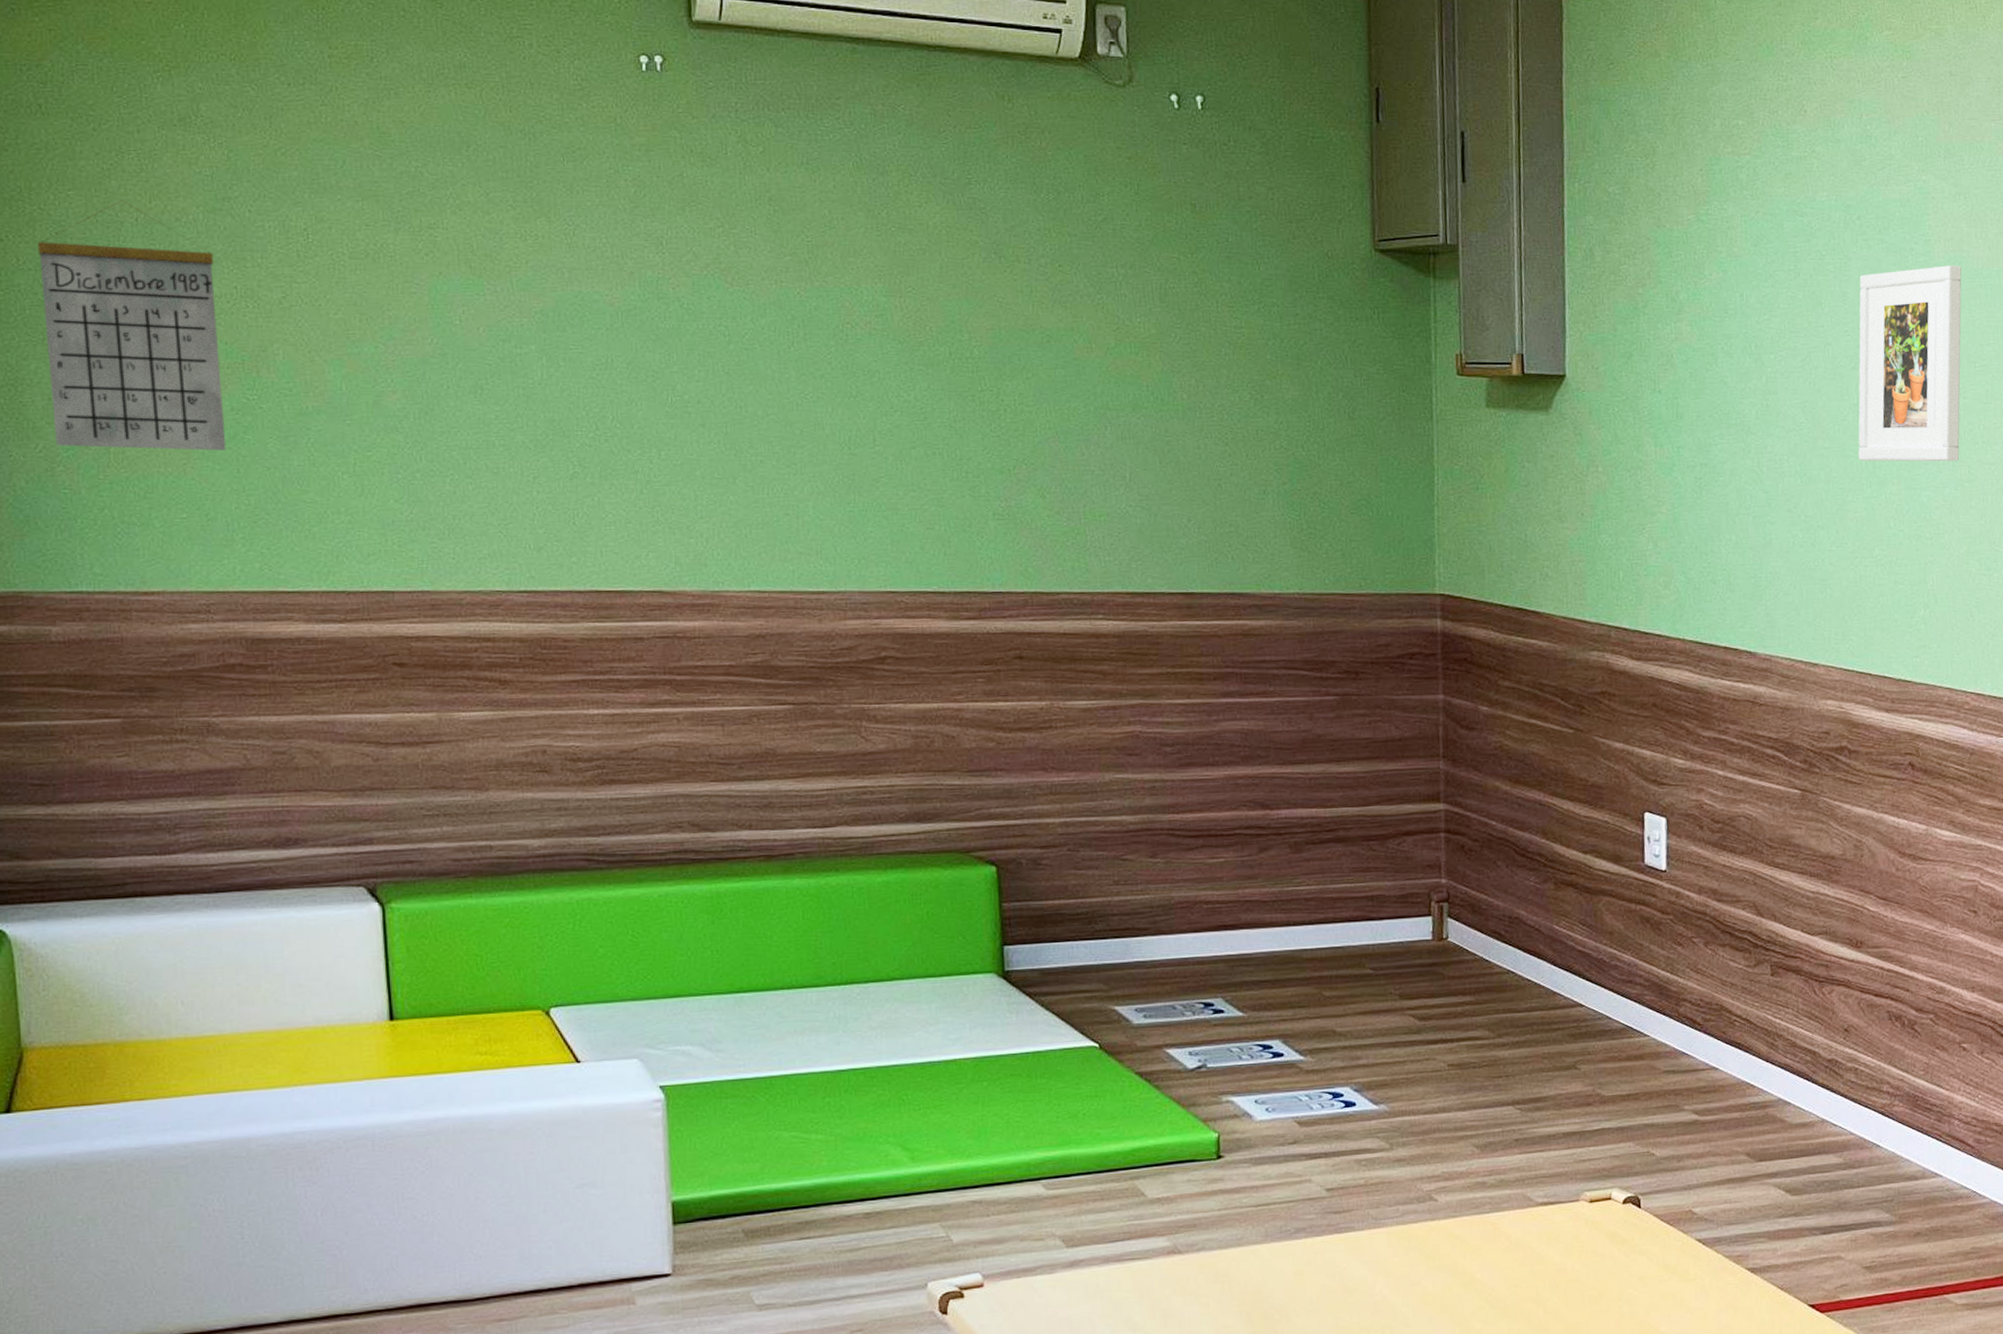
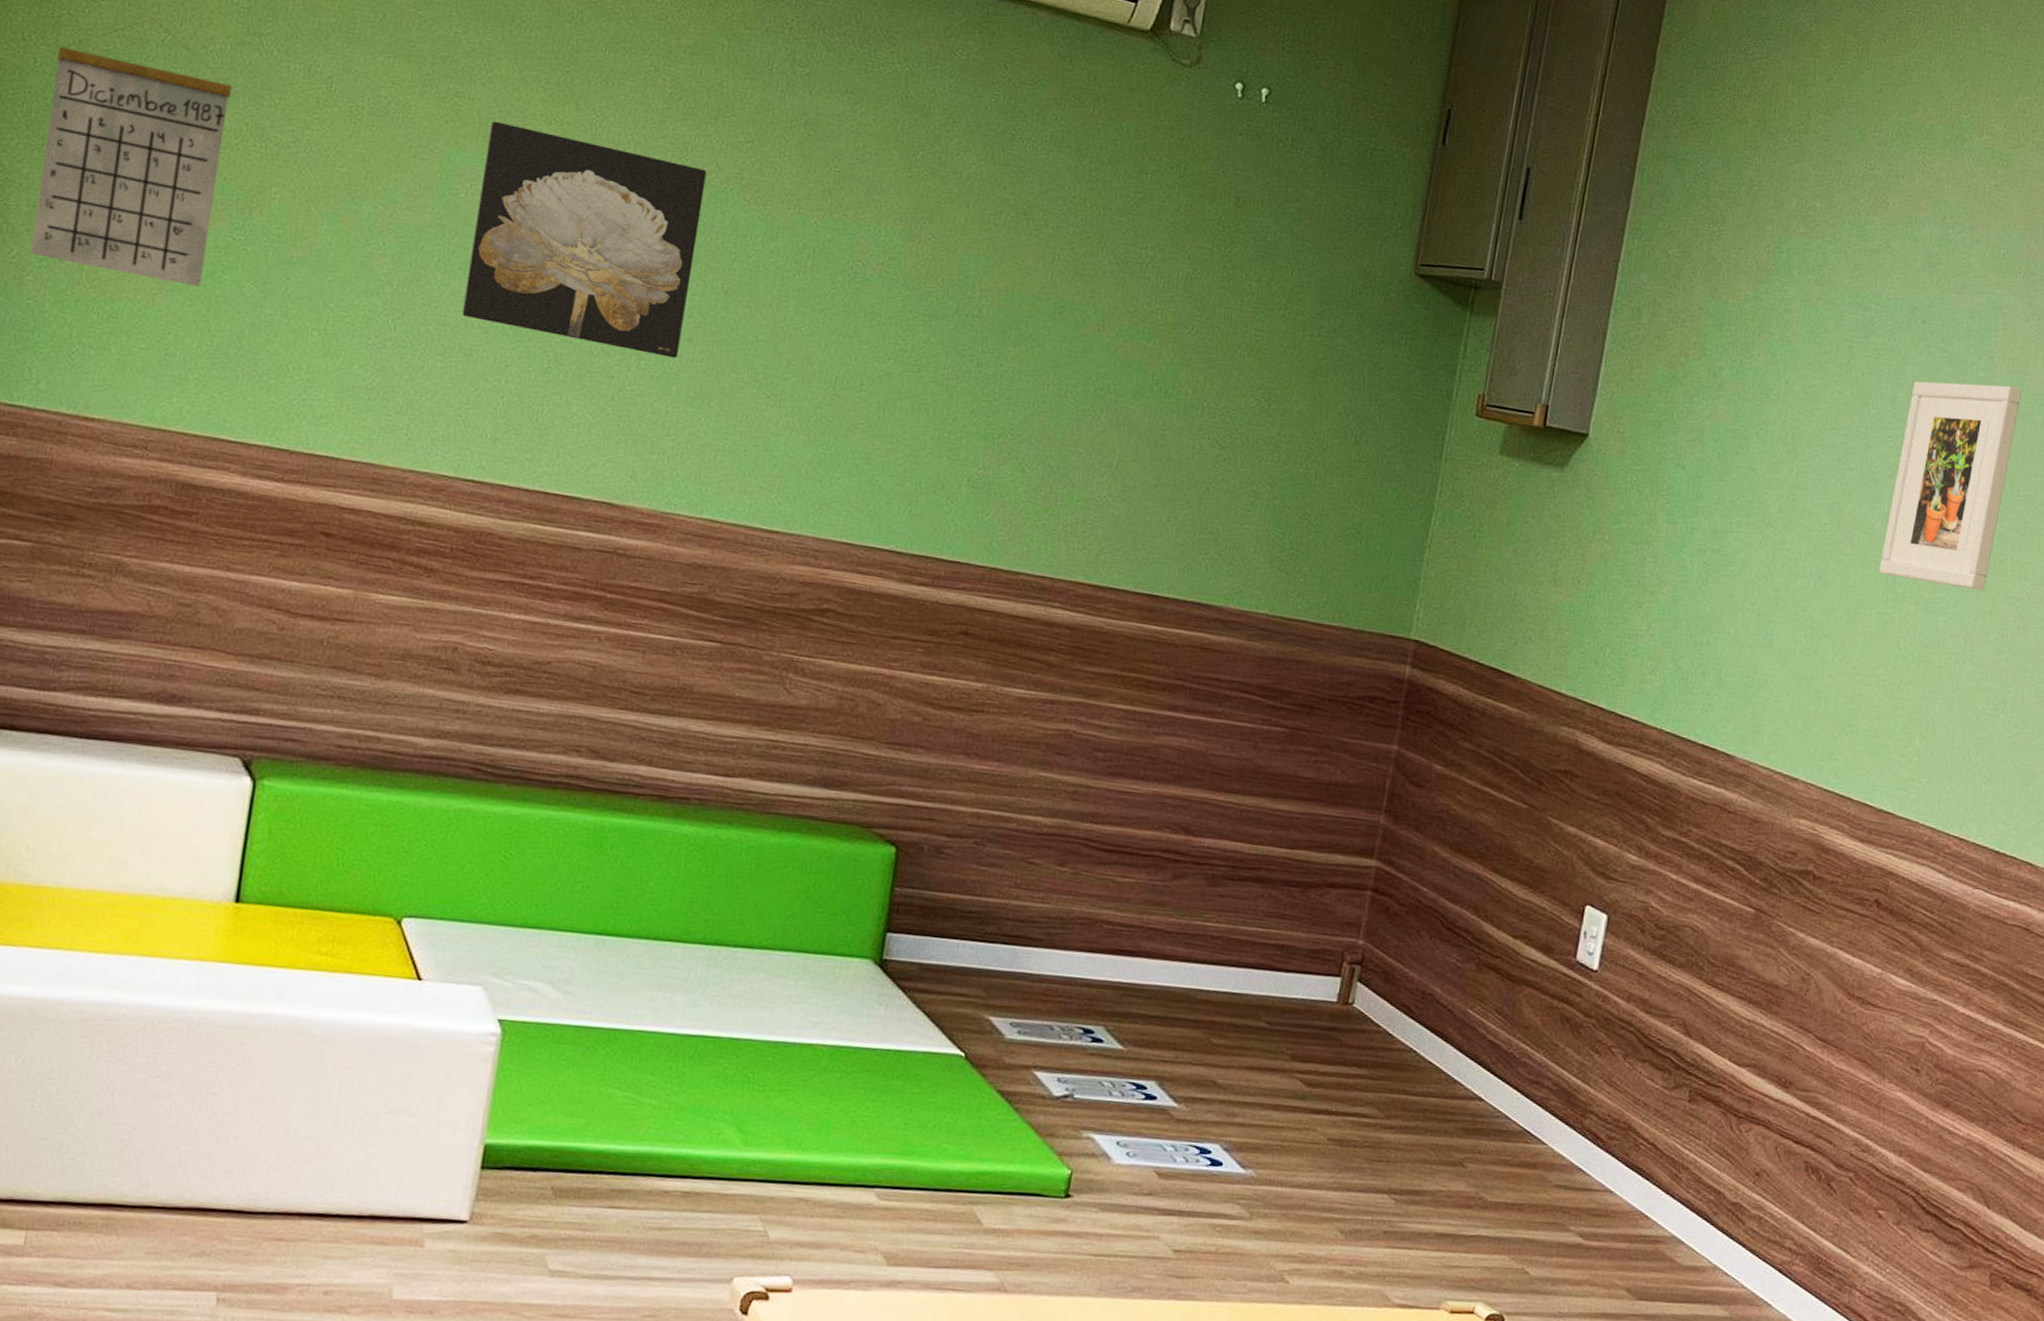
wall art: none [469,246,695,445] -> present [462,121,707,358]

